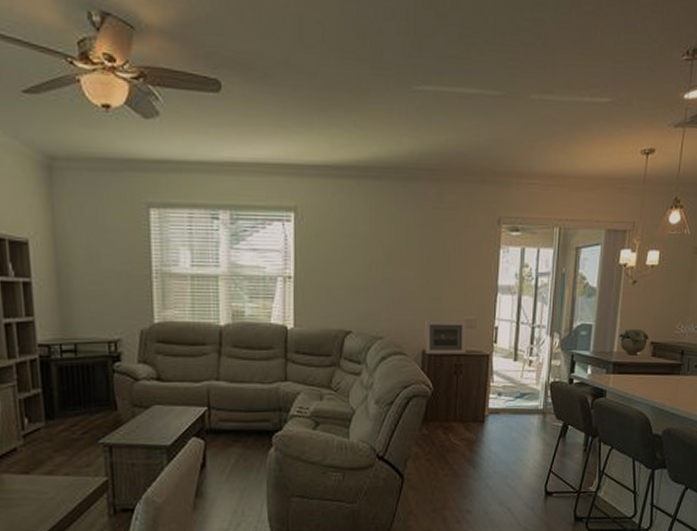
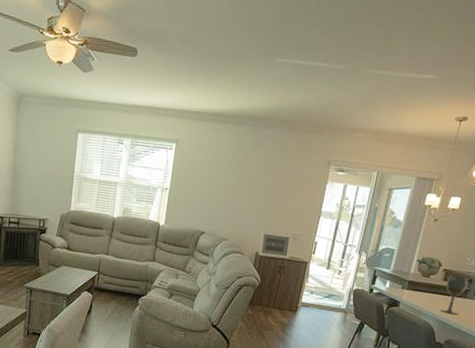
wine glass: none [653,348,680,397] -> present [440,275,468,315]

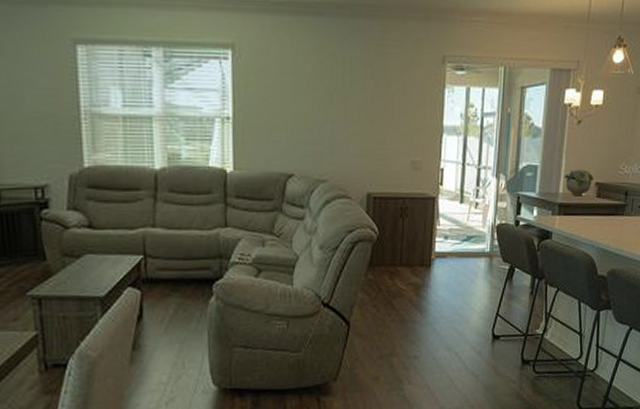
picture frame: present [258,230,293,260] -> none [368,161,412,198]
wine glass: present [440,275,468,315] -> none [598,189,624,238]

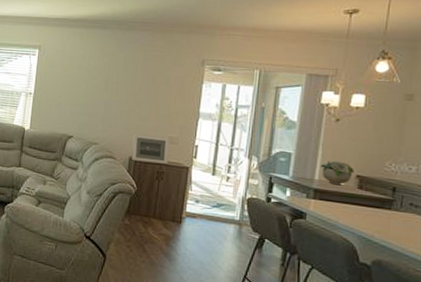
picture frame: none [368,161,412,198] -> present [131,133,170,165]

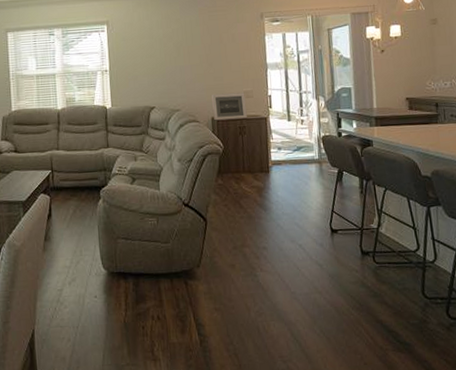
flower arrangement: present [320,160,354,186] -> none [376,87,404,110]

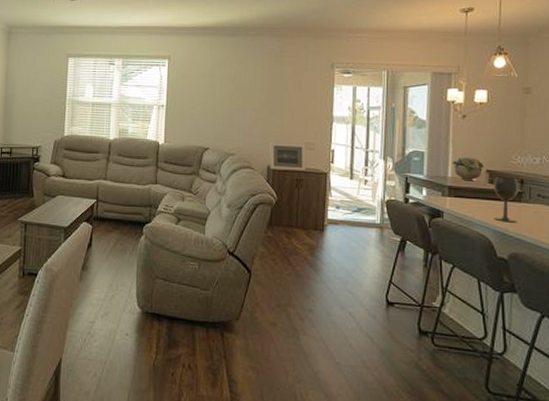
flower arrangement: none [376,87,404,110] -> present [452,156,484,181]
wine glass: none [413,102,435,144] -> present [494,176,520,223]

